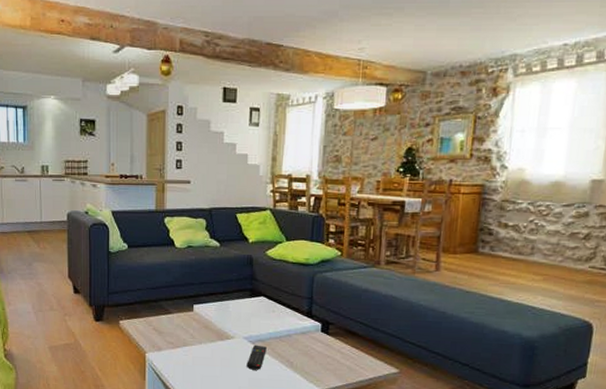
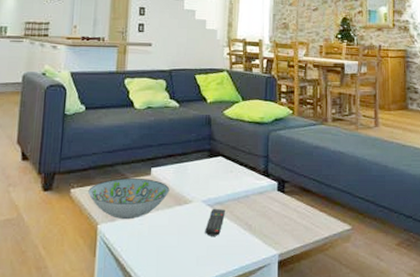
decorative bowl: none [135,313,212,351] -> present [88,179,170,220]

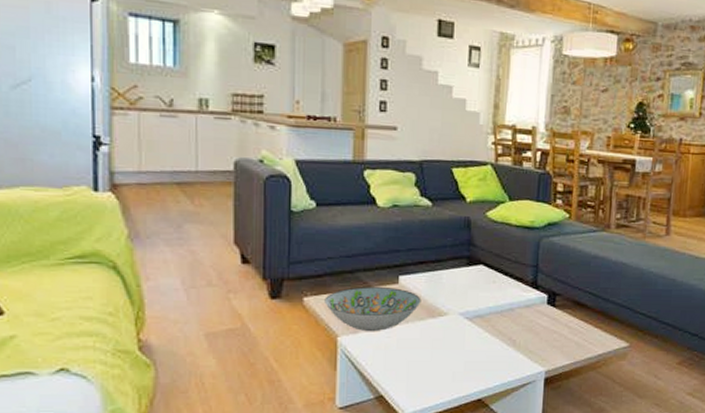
remote control: present [205,208,225,236] -> none [462,321,486,351]

